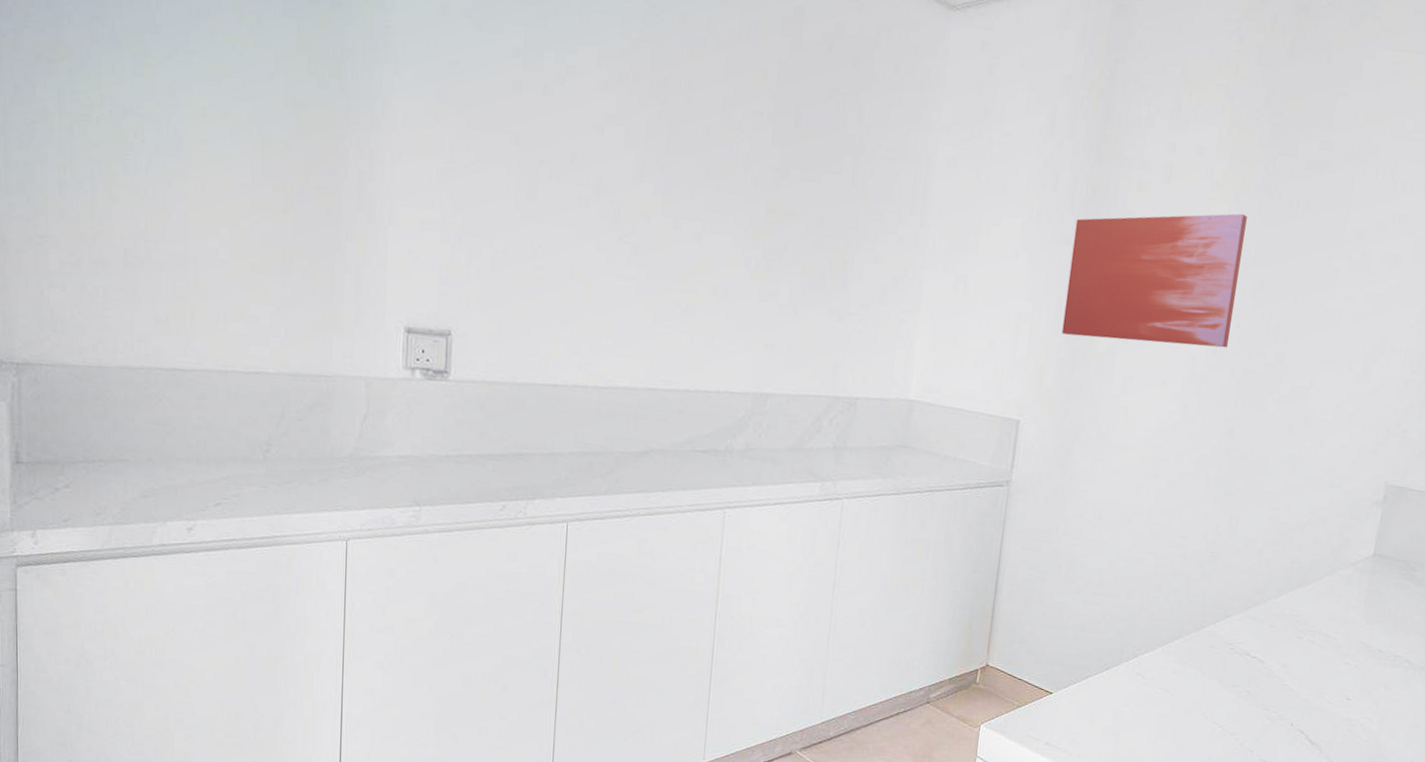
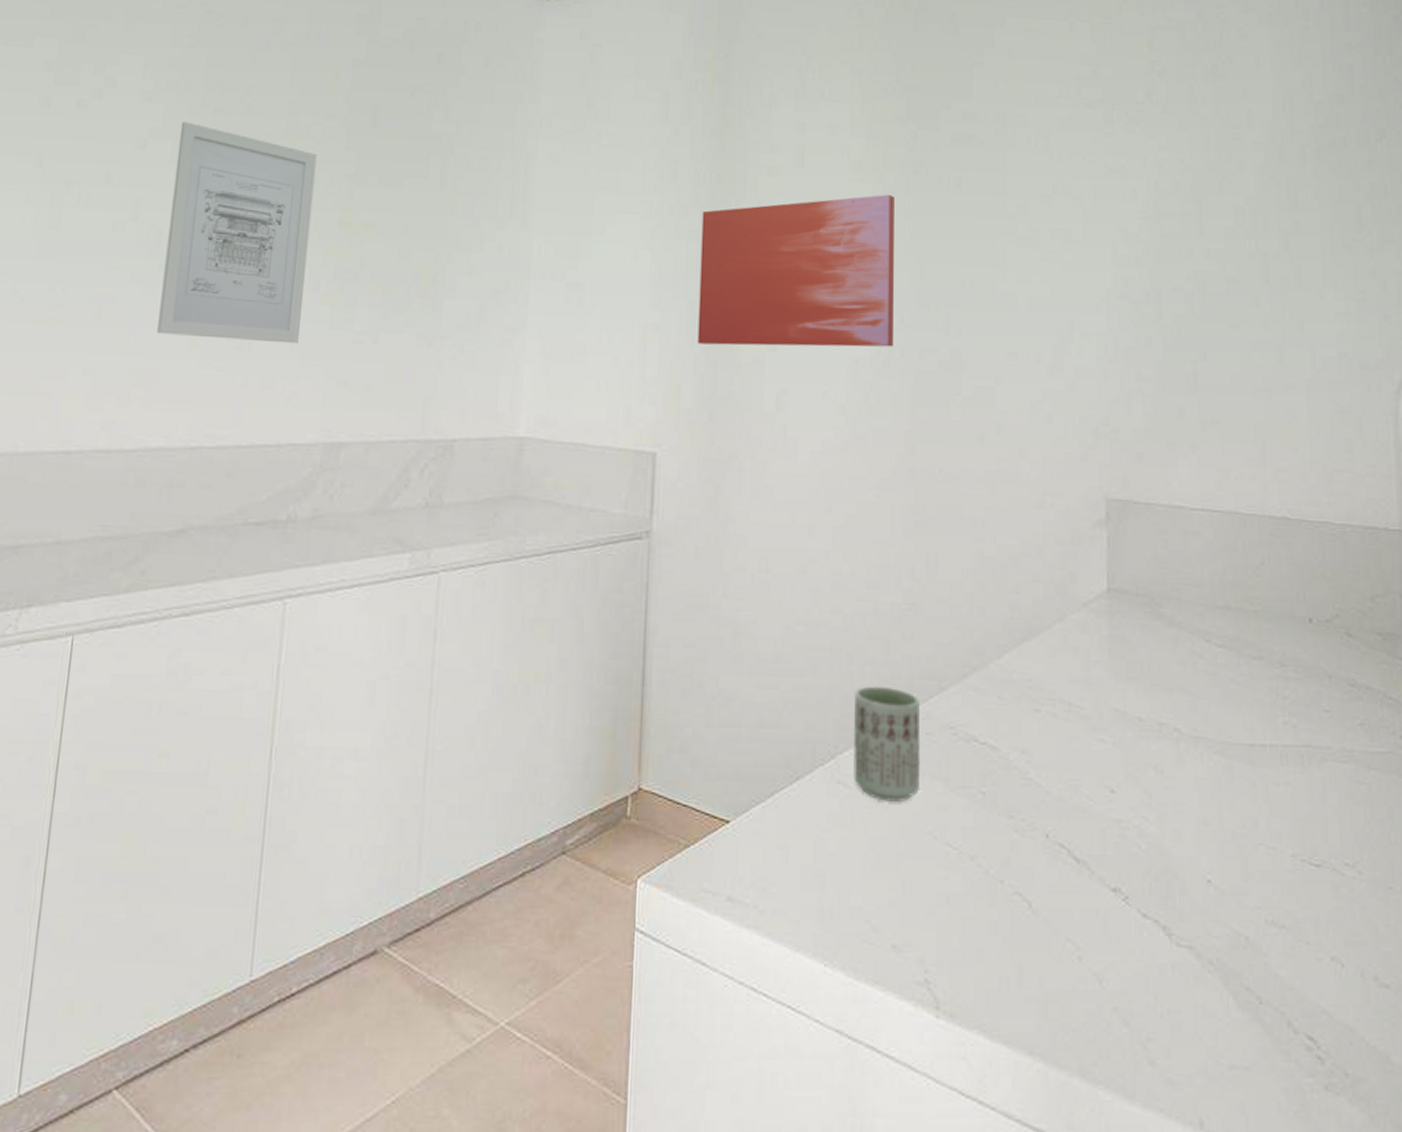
wall art: none [620,110,748,311] -> present [157,121,317,344]
cup: none [1150,609,1209,692] -> present [852,686,921,802]

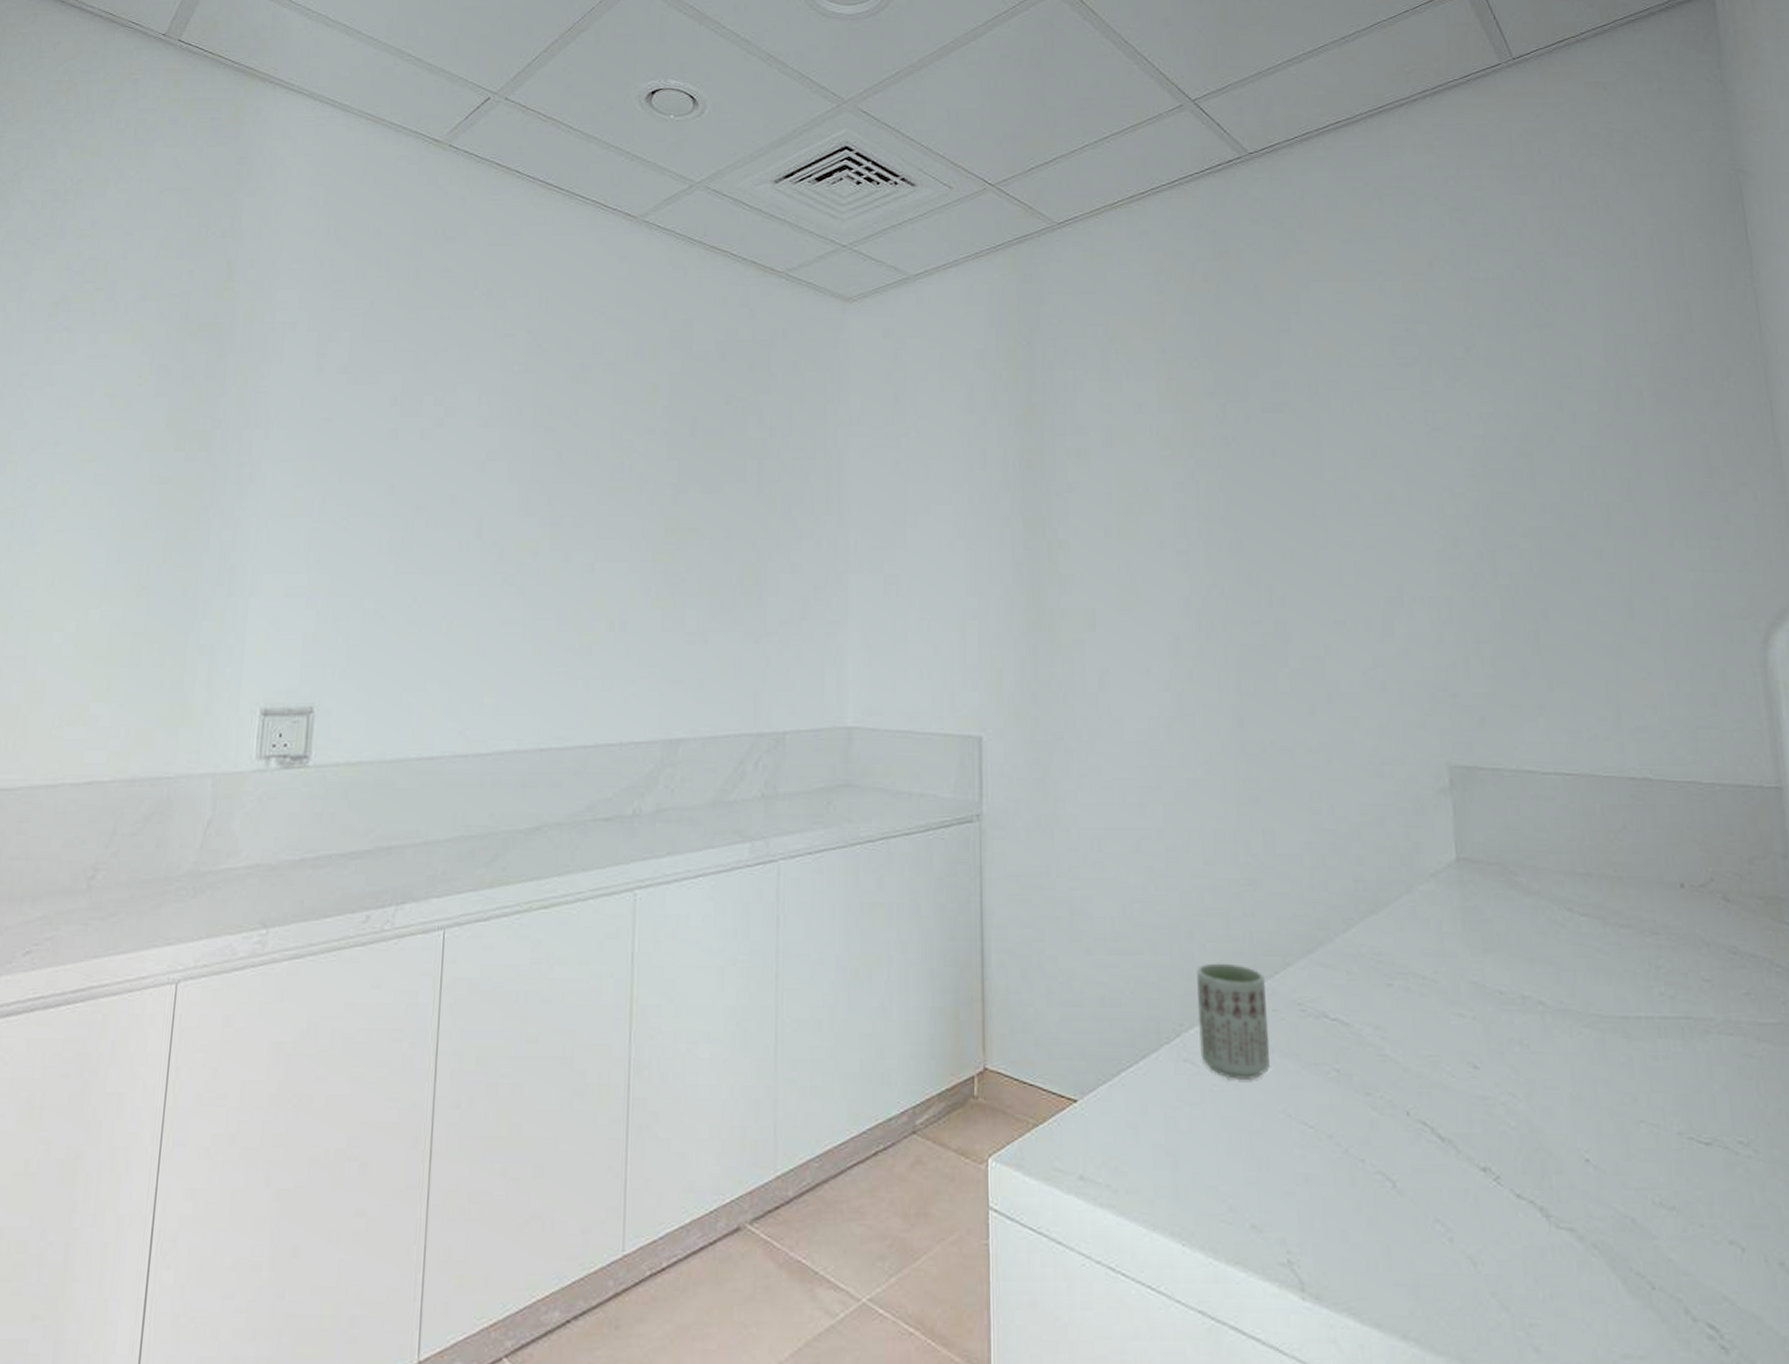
wall art: present [157,121,317,344] -> none [504,443,641,647]
wall art: present [697,194,895,347] -> none [1013,468,1216,628]

